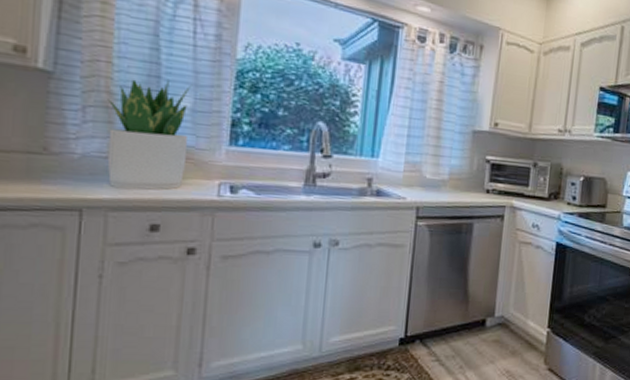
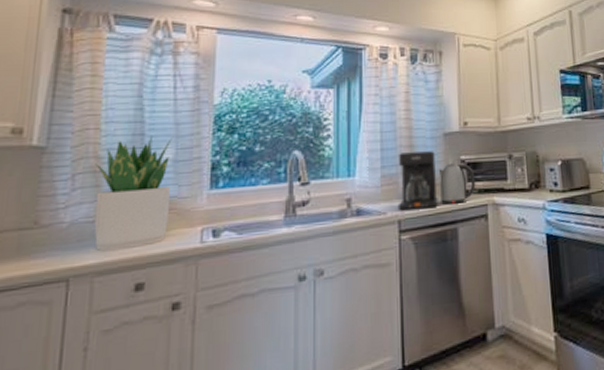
coffee maker: none [417,142,461,201] -> present [397,151,438,210]
kettle: none [460,161,498,201] -> present [438,162,476,205]

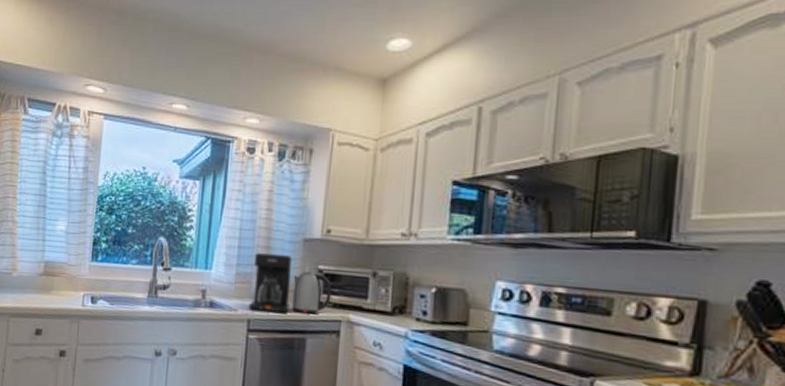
planter: present [94,134,174,252] -> none [10,207,67,300]

